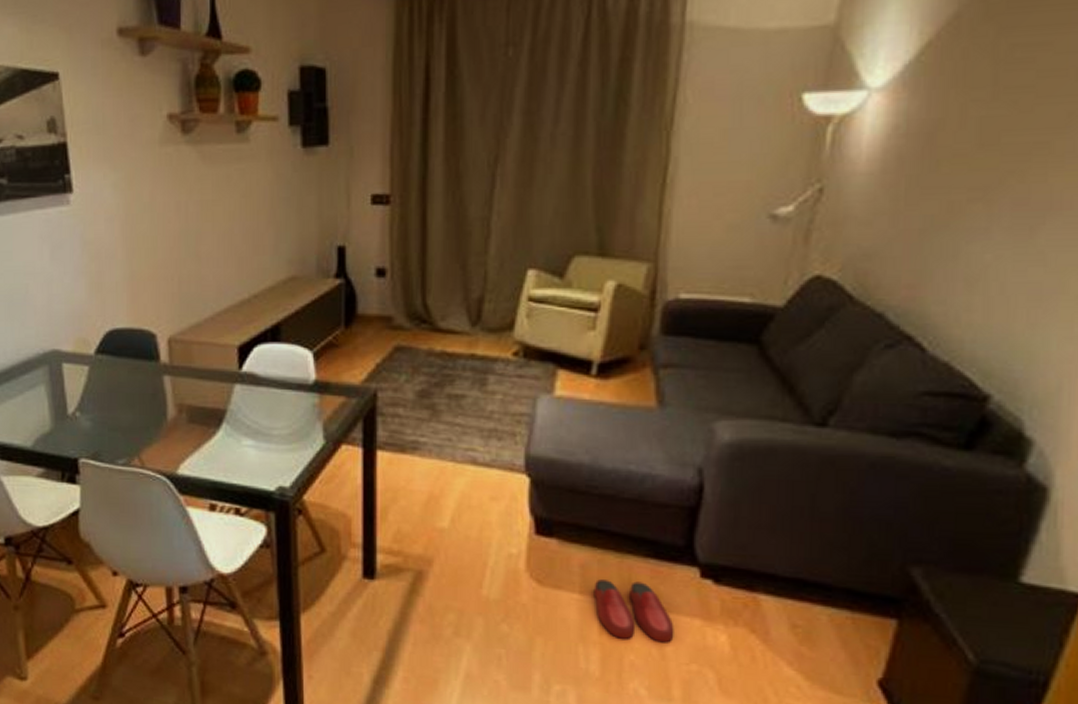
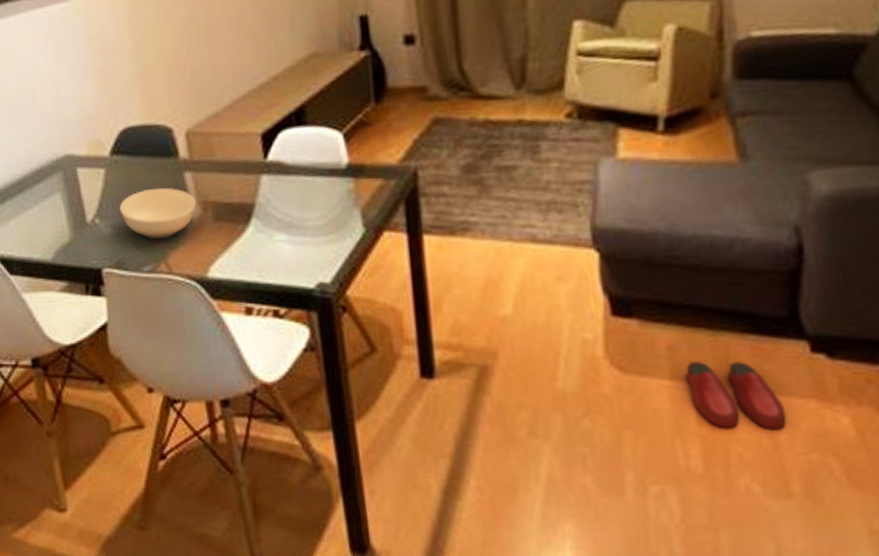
bowl: none [99,388,173,435] -> present [119,187,197,239]

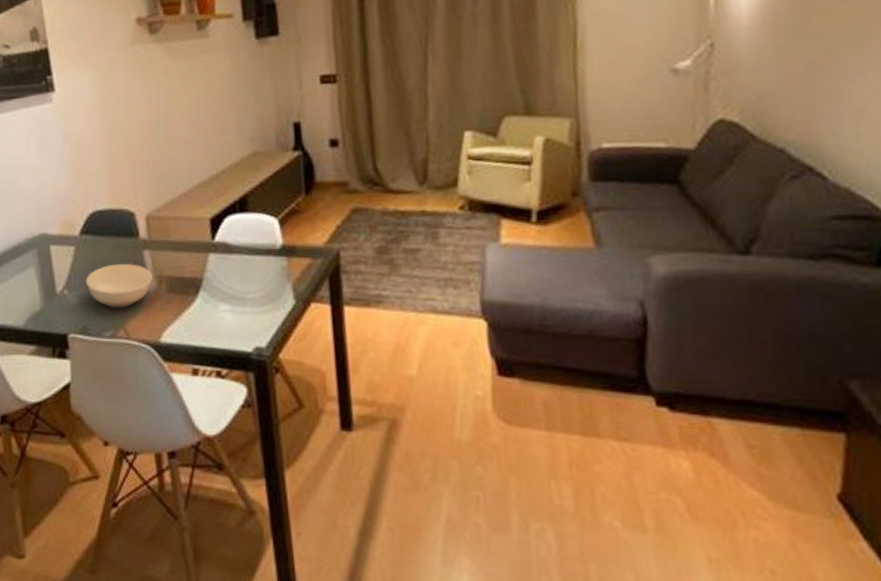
slippers: present [685,361,787,430] -> none [558,414,640,473]

